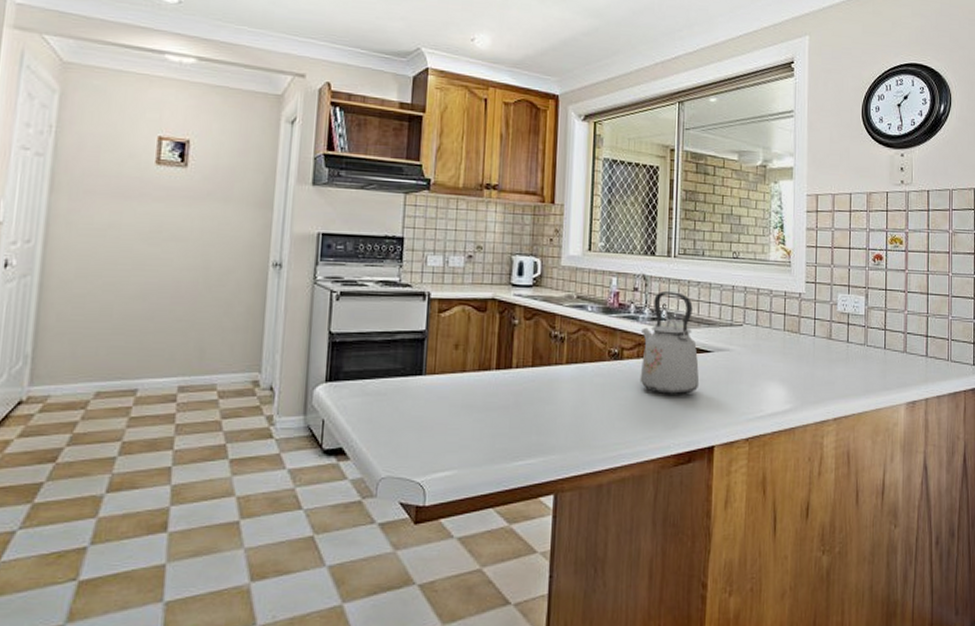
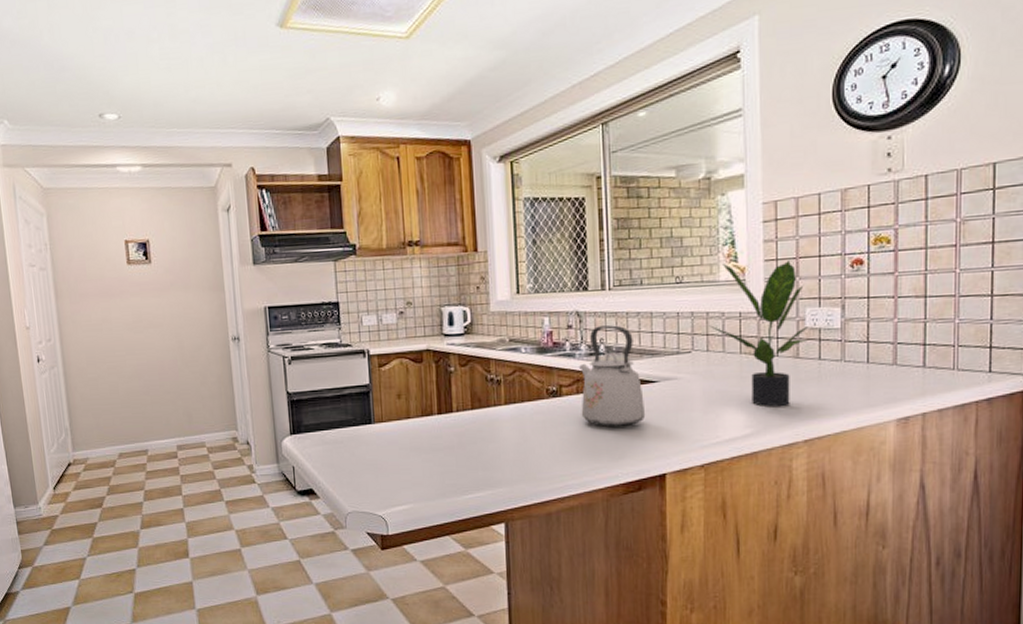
potted plant: none [759,245,839,385] -> present [709,259,808,407]

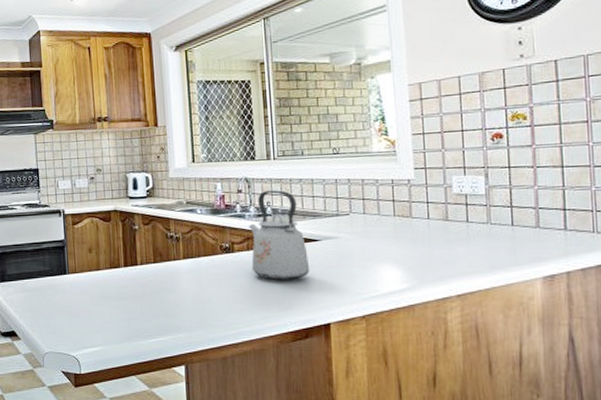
potted plant: present [709,259,808,407] -> none [365,133,455,264]

